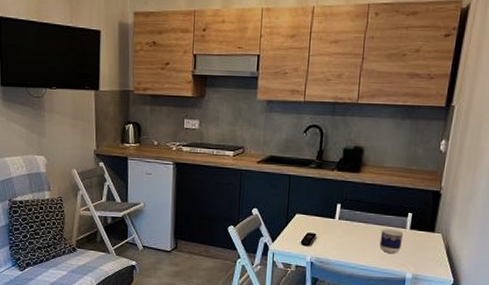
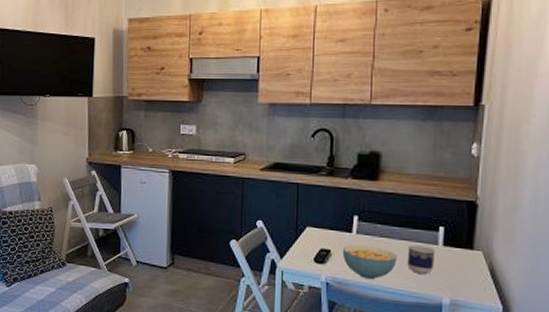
cereal bowl: none [325,229,371,259] -> present [342,244,397,280]

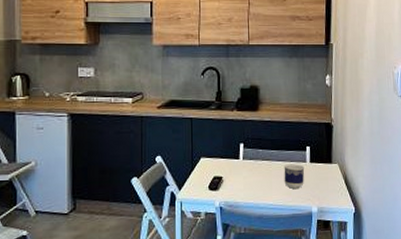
cereal bowl: present [342,244,397,280] -> none [232,169,276,200]

